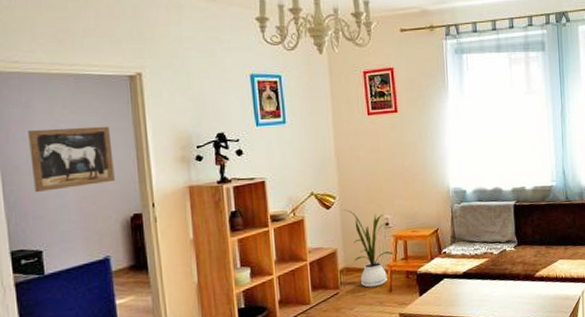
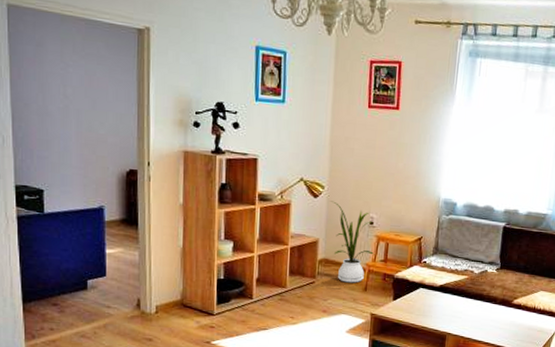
wall art: present [28,126,115,193] -> none [39,69,116,134]

